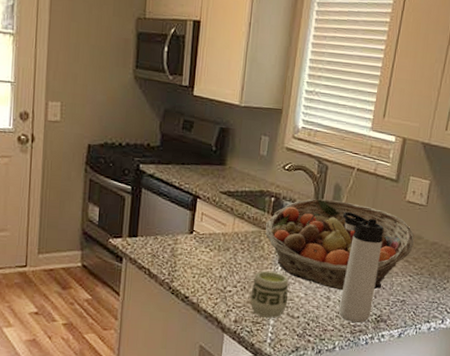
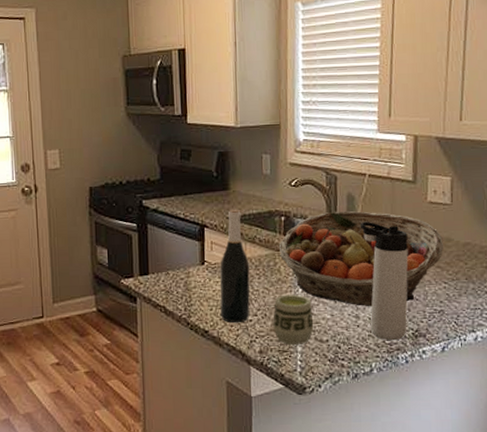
wine bottle: none [202,184,236,293] -> present [219,209,250,323]

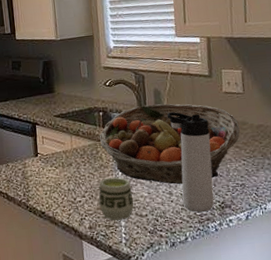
wine bottle: present [219,209,250,323] -> none [51,108,79,205]

